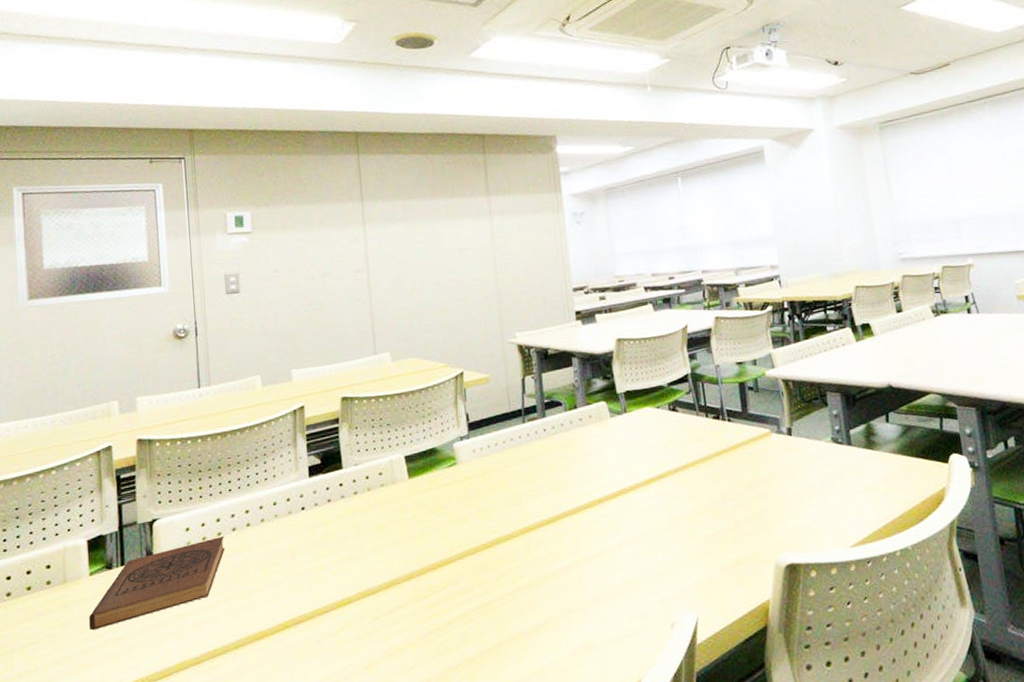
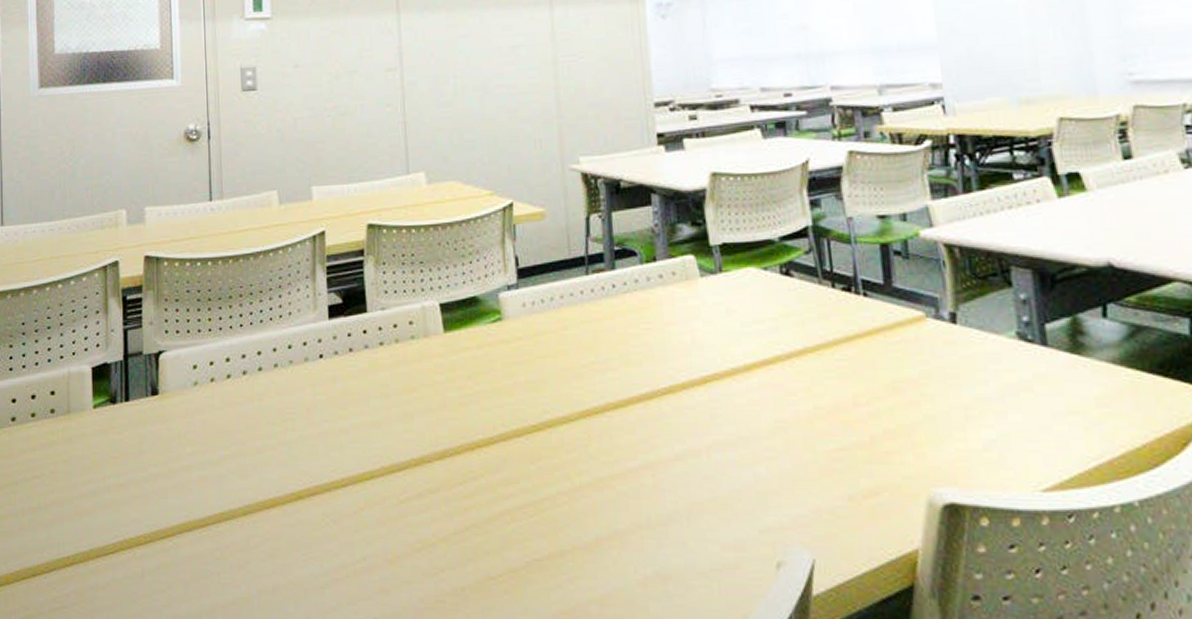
book: present [89,536,225,631] -> none [92,380,234,472]

